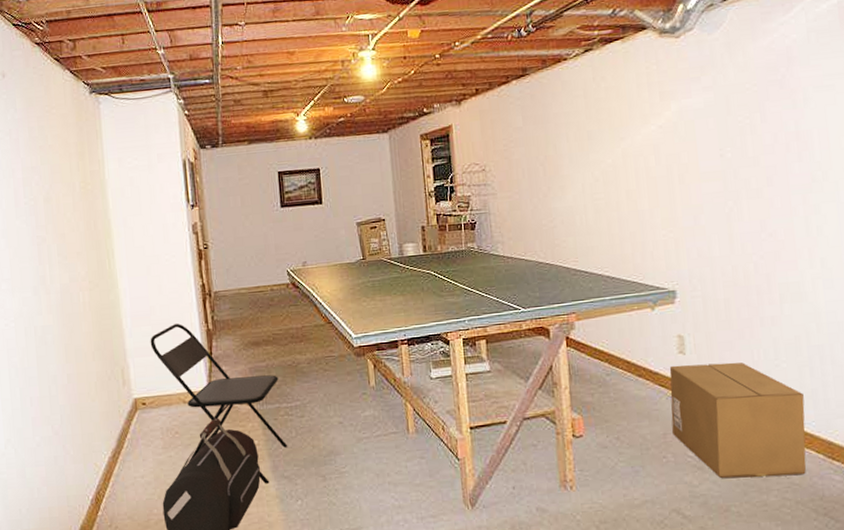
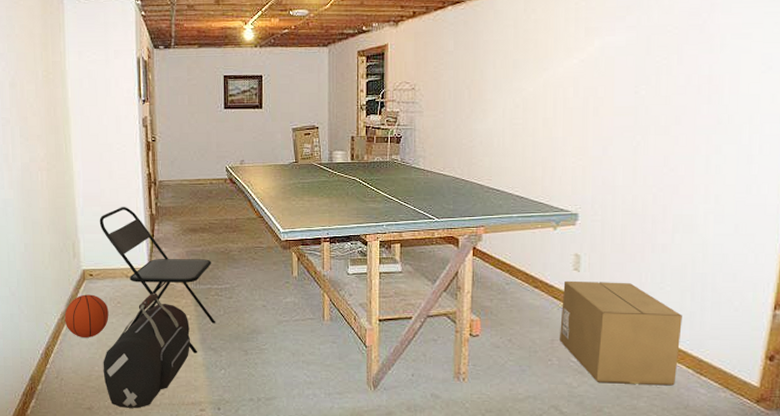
basketball: none [116,426,167,477] -> present [64,294,109,337]

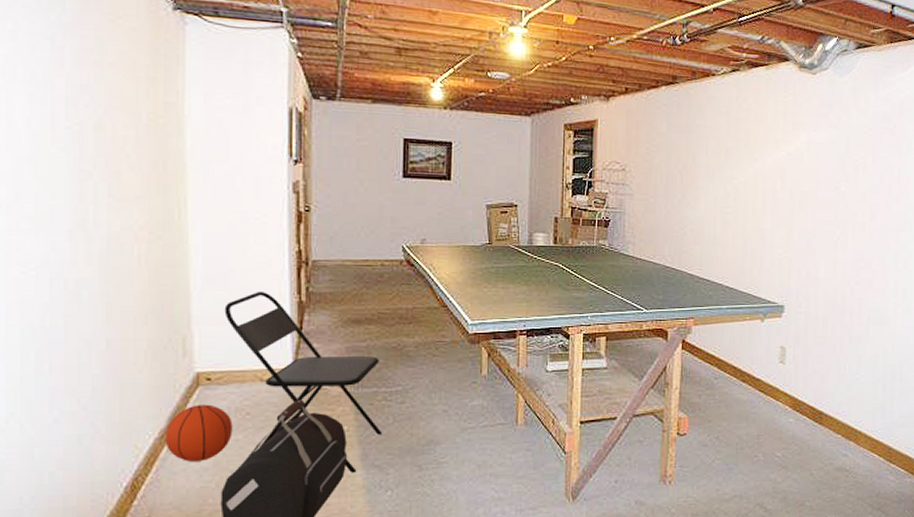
box: present [560,280,682,386] -> none [766,373,875,477]

